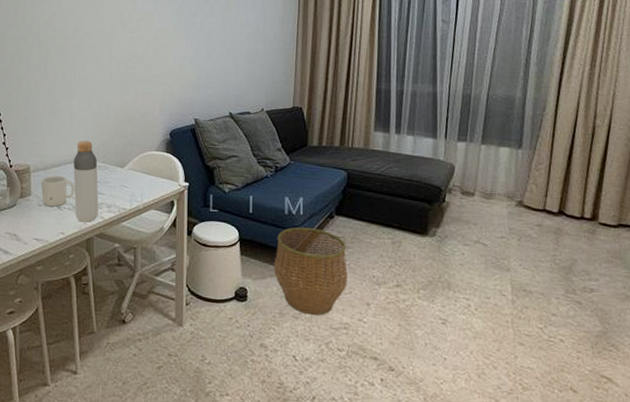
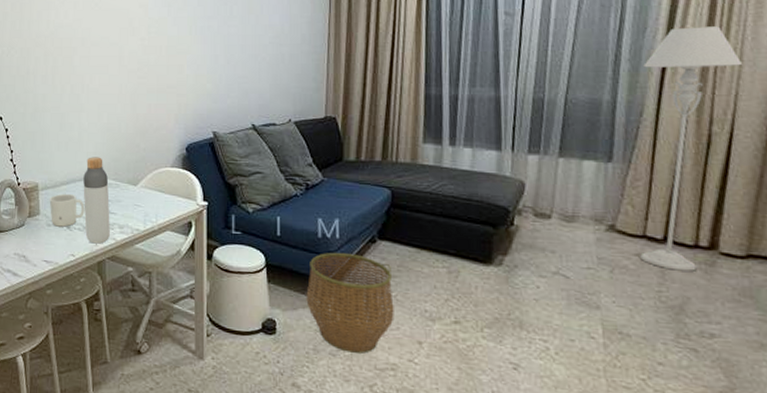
floor lamp: none [541,38,618,238] -> present [640,26,742,271]

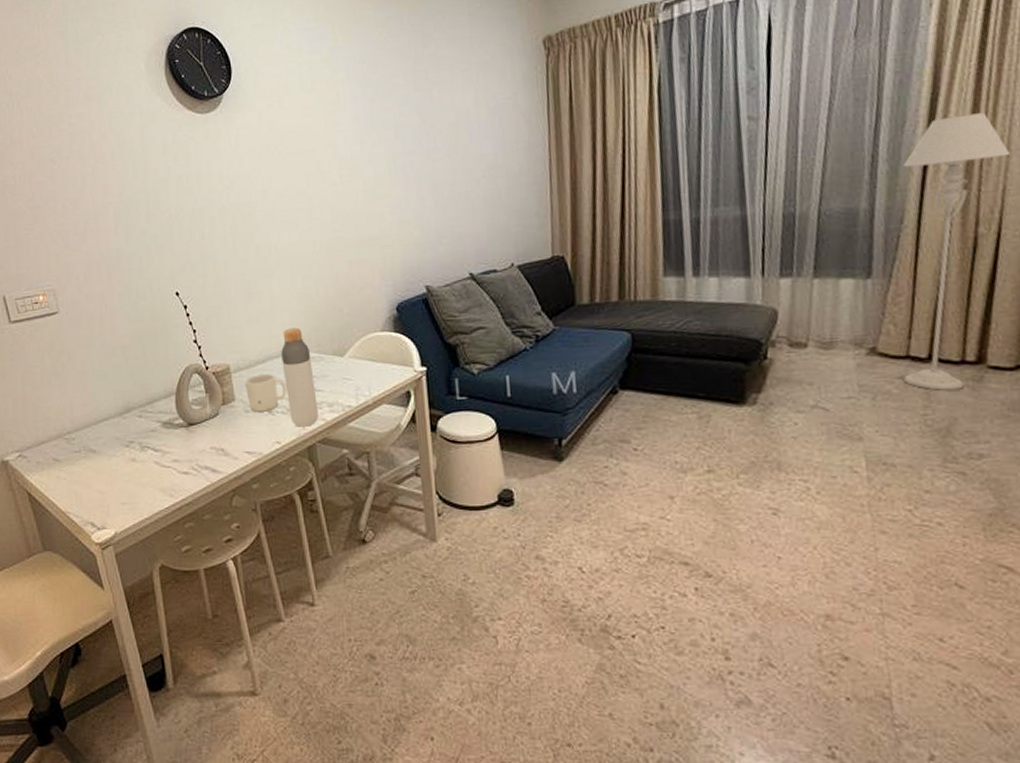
basket: present [306,252,394,353] -> none [544,408,643,516]

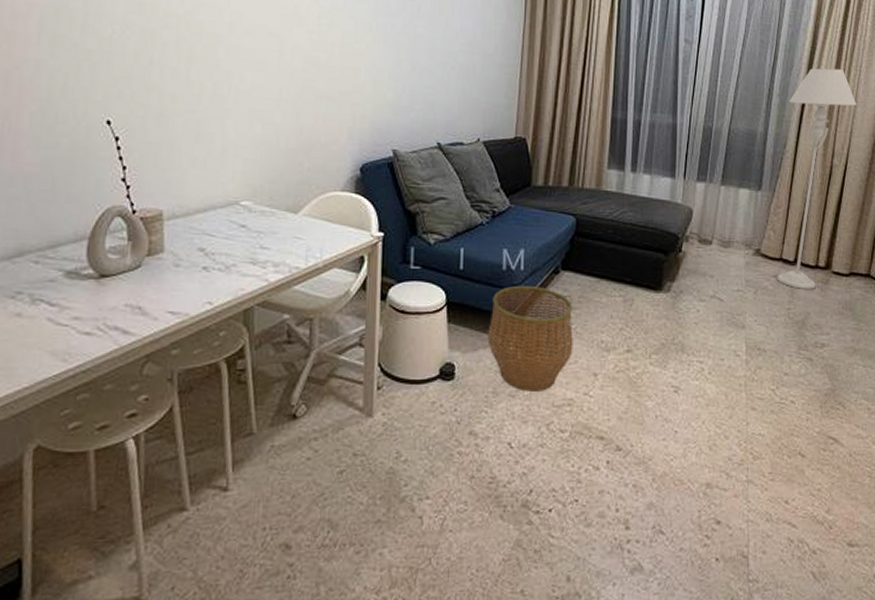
mug: present [244,373,287,412] -> none [178,223,228,267]
bottle: present [281,327,318,427] -> none [226,177,262,287]
basket: none [544,408,643,516] -> present [487,285,574,392]

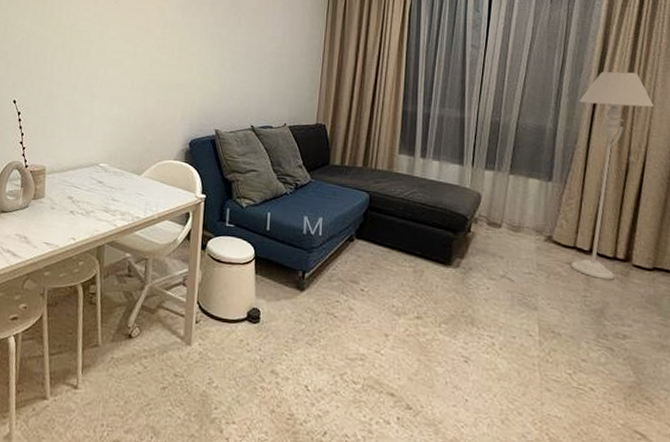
basket: present [487,285,574,392] -> none [289,248,366,344]

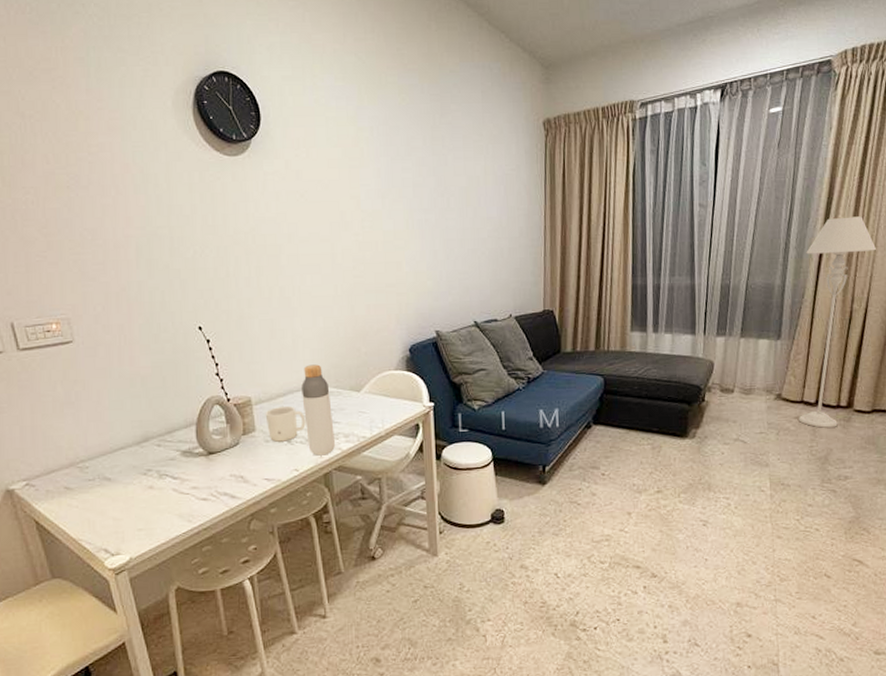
mug: none [55,178,89,211] -> present [265,405,306,442]
bottle: none [87,145,114,229] -> present [301,364,335,456]

